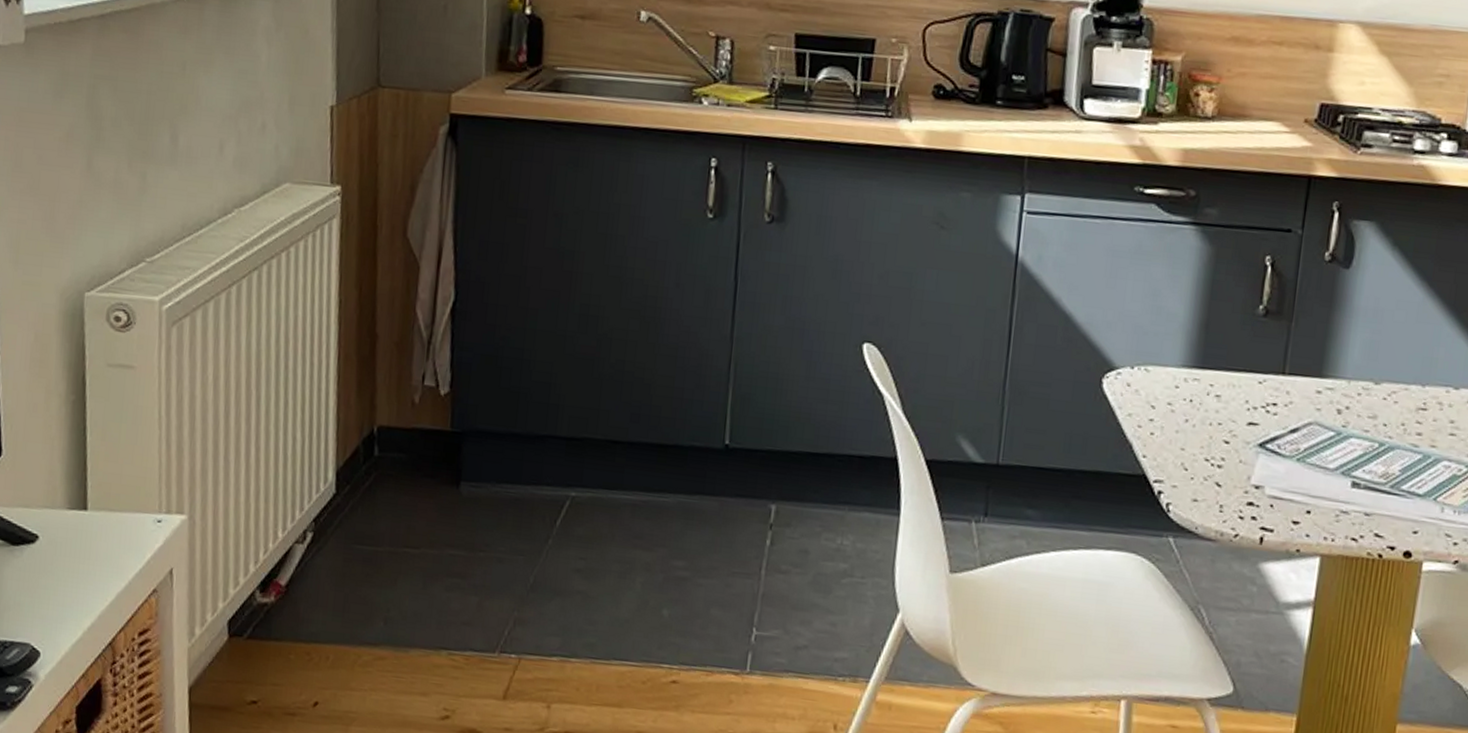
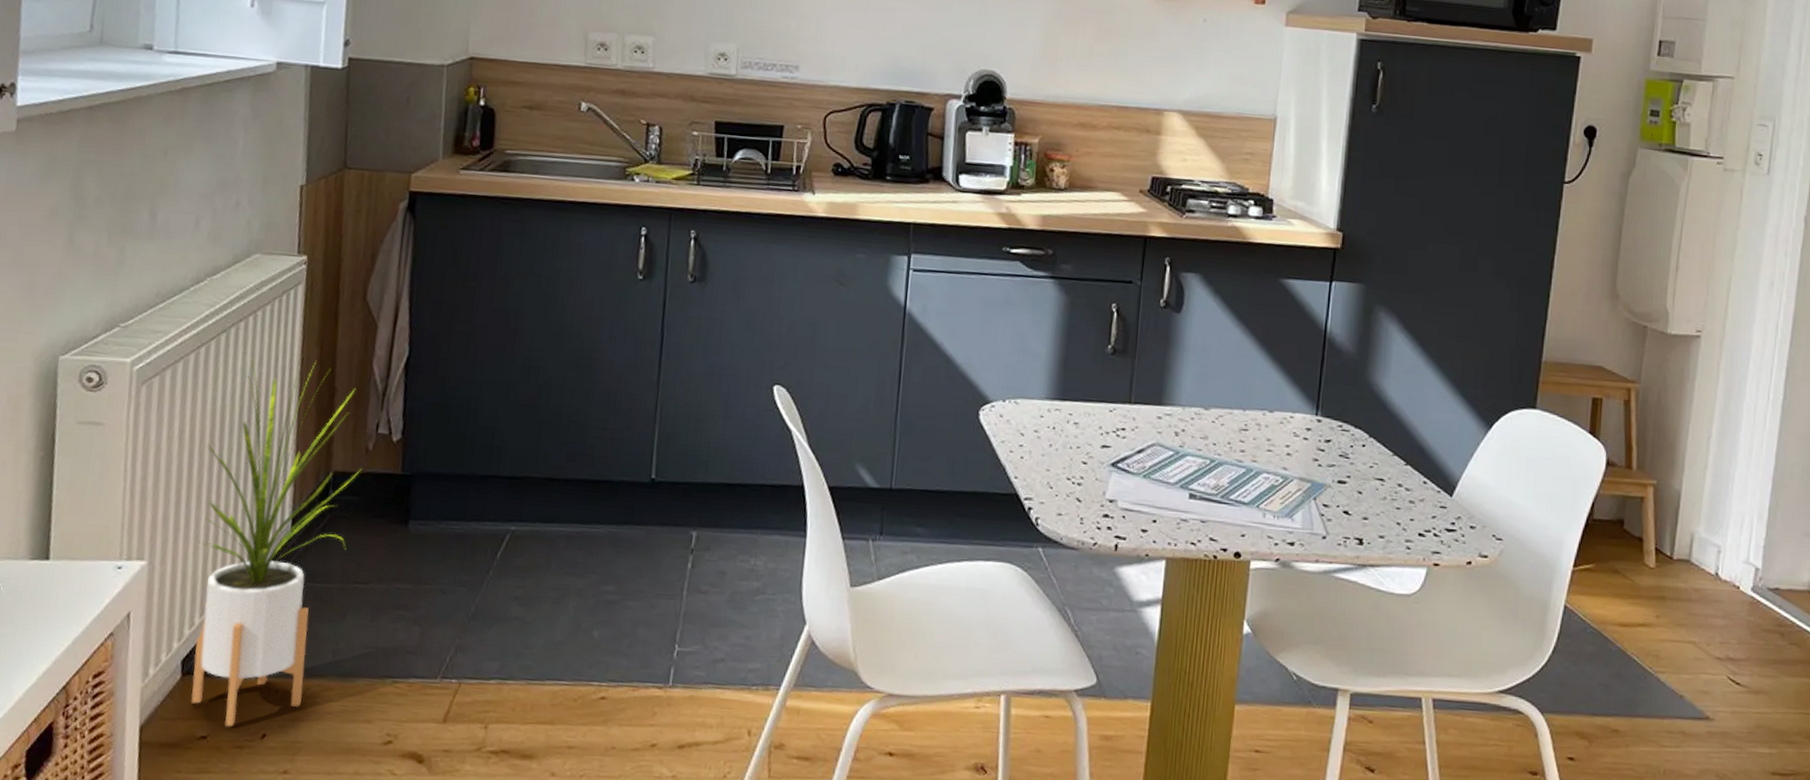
house plant: none [239,300,408,693] -> present [191,359,362,727]

